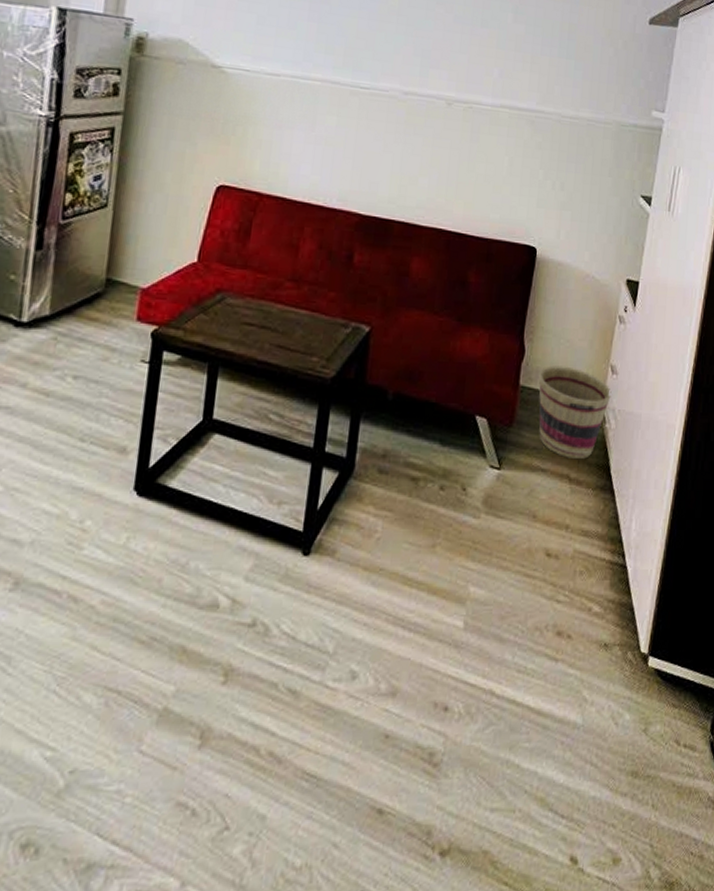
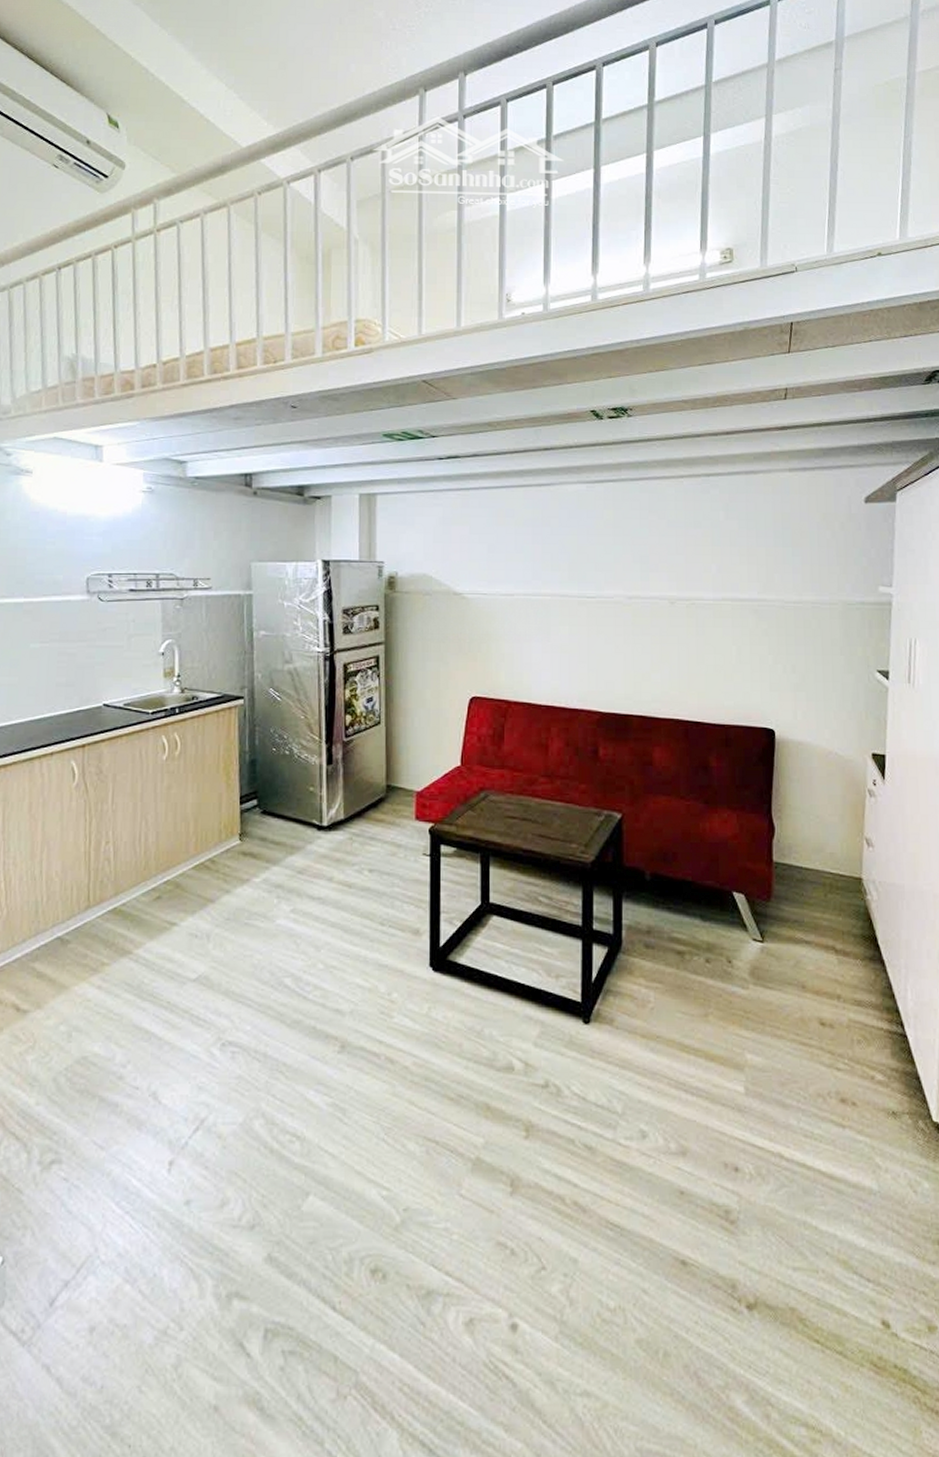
basket: present [538,365,612,460] -> none [792,841,870,932]

